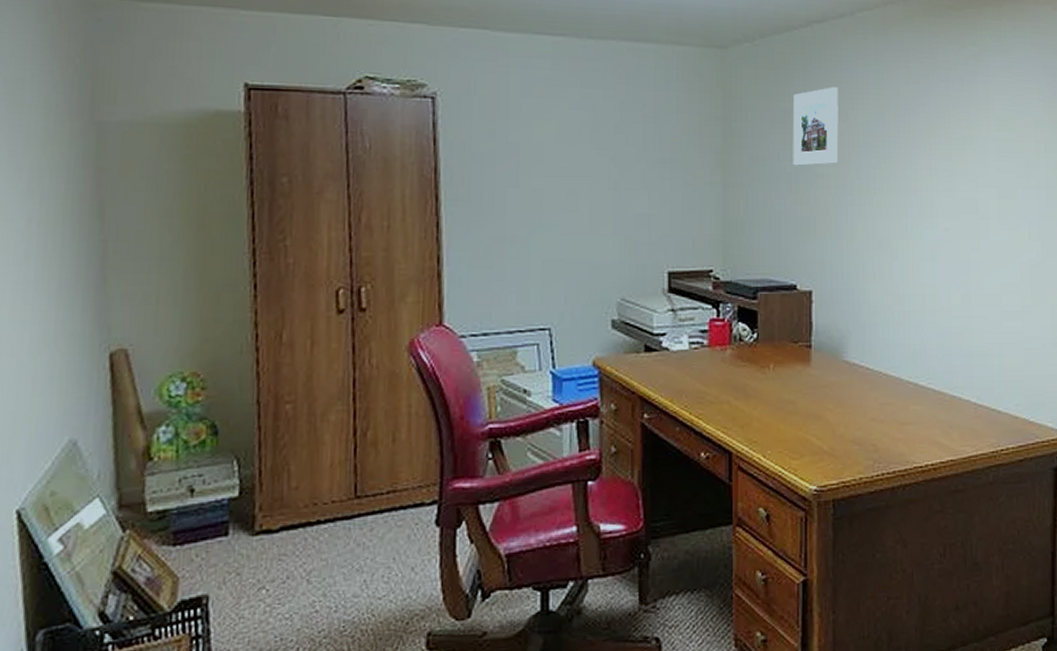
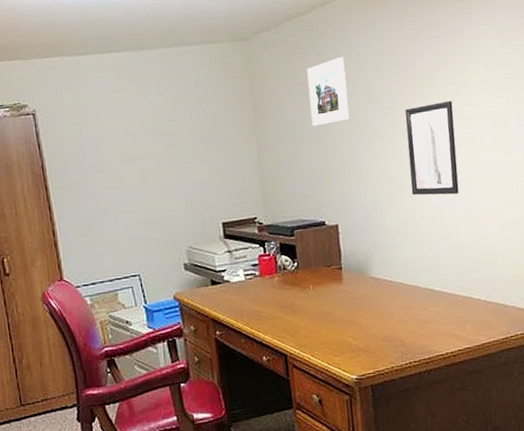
wall art: none [902,158,957,270] -> present [404,101,459,195]

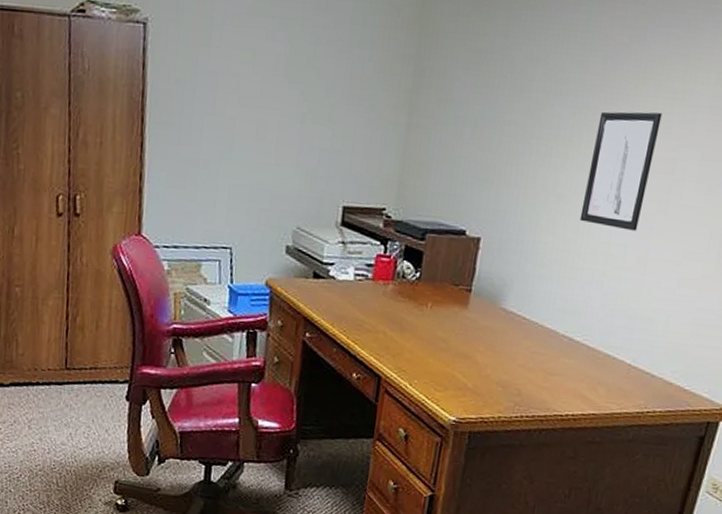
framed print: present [307,57,349,127] -> none [481,27,543,111]

